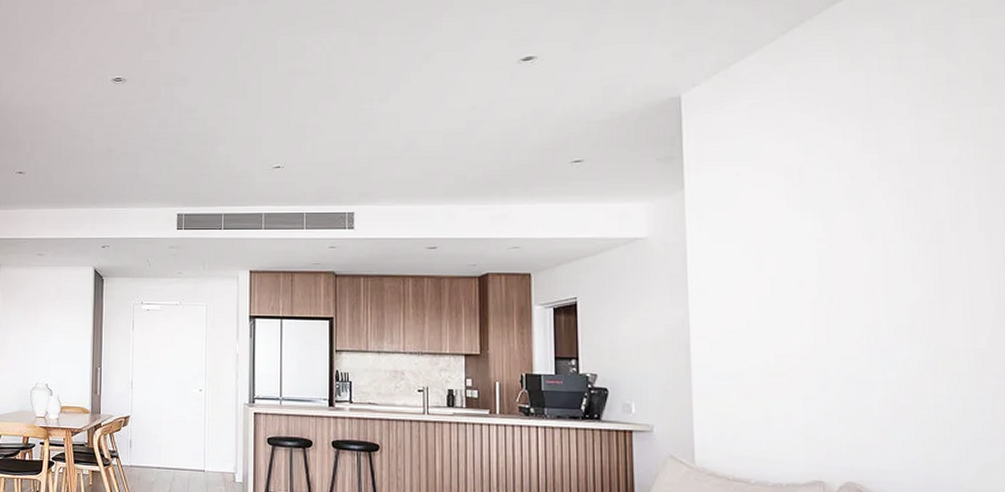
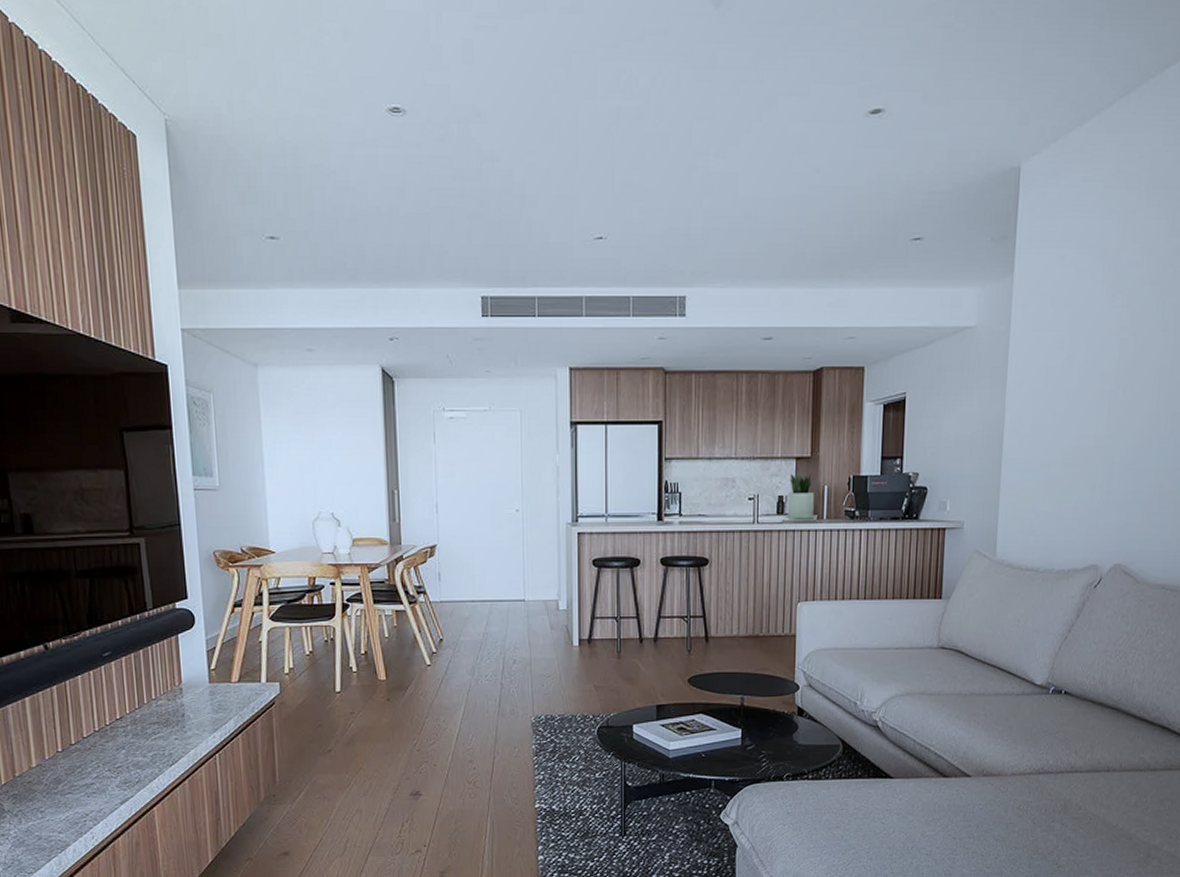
planter: none [455,369,488,415] -> present [784,473,816,521]

